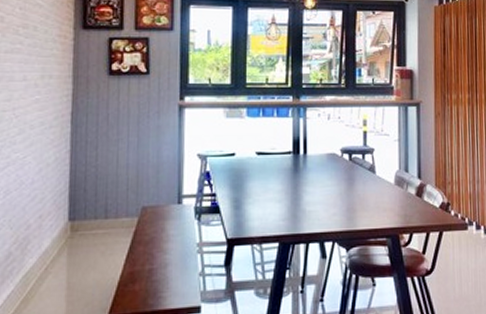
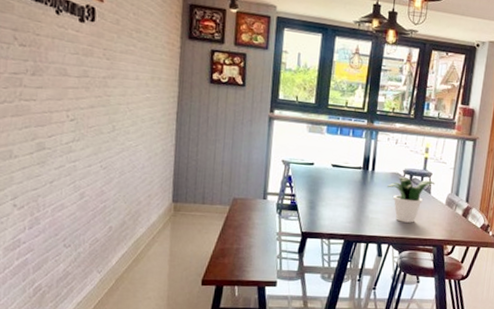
potted plant: none [324,157,379,212] -> present [387,177,435,223]

